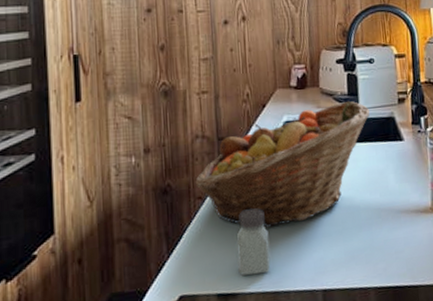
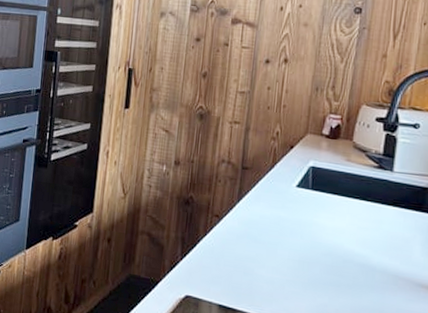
fruit basket: present [195,100,370,228] -> none [215,160,404,265]
saltshaker: present [236,208,270,276] -> none [242,238,276,301]

